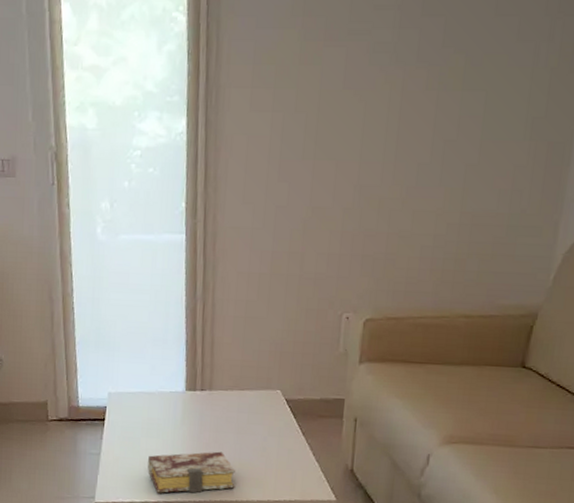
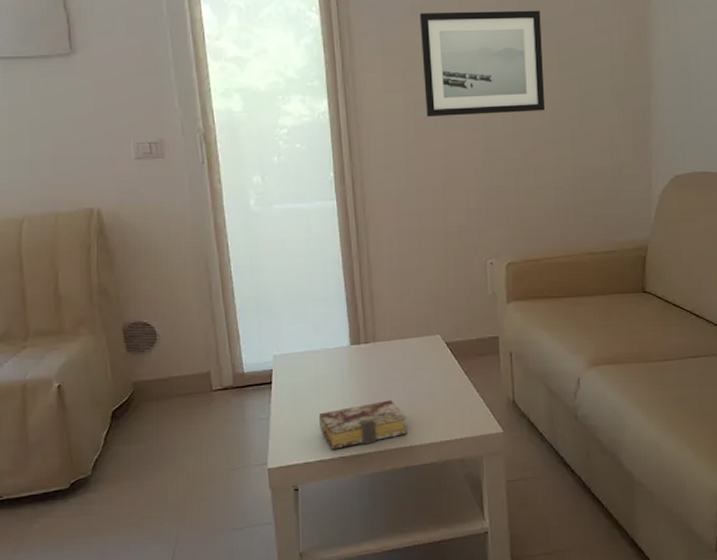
wall art: none [295,11,450,144] -> present [419,10,546,118]

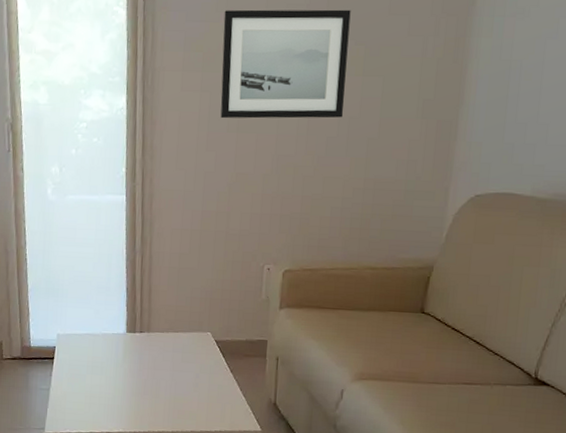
book: present [318,400,408,449] -> none [92,387,171,425]

